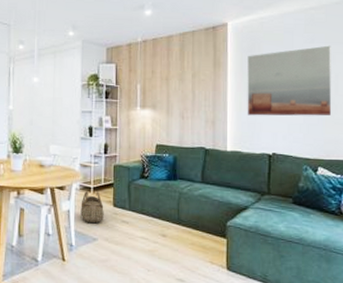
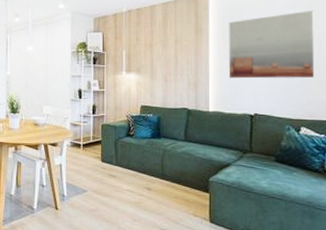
basket: present [80,191,104,223] -> none [71,148,93,176]

